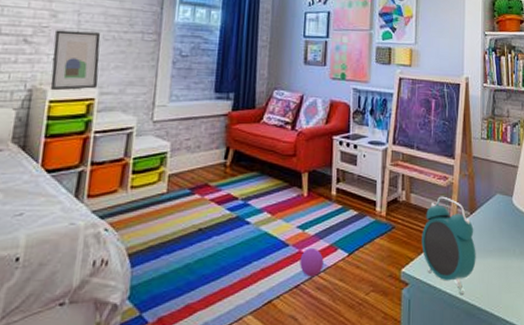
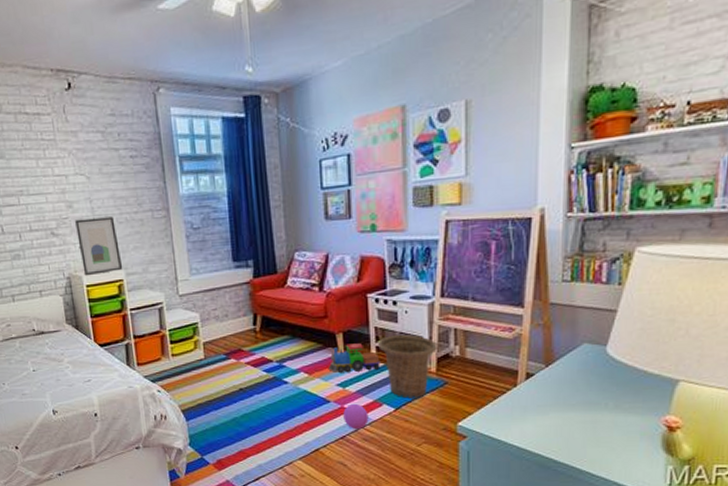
toy train: none [291,184,339,215] -> present [328,343,380,374]
basket: none [338,178,388,243] -> present [378,335,437,399]
alarm clock: present [421,196,476,295] -> none [481,349,553,448]

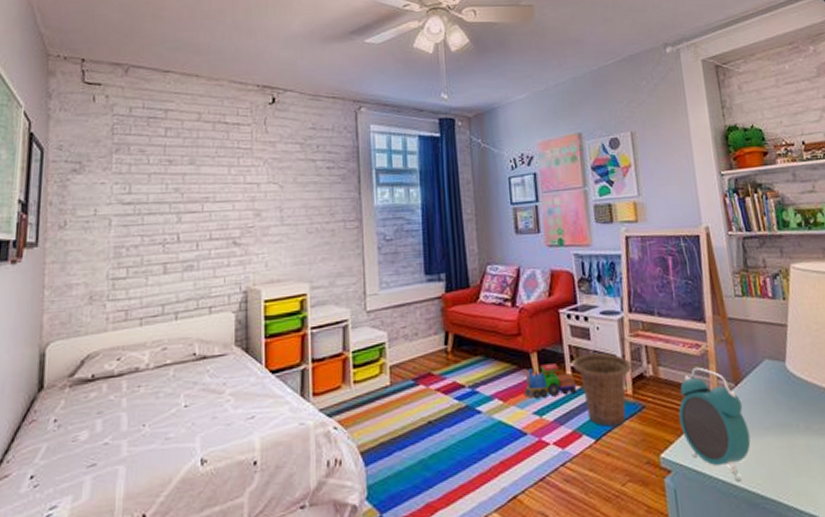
picture frame: present [75,216,123,275] -> none [262,226,308,289]
ball: present [343,403,369,429] -> none [541,435,569,467]
alarm clock: none [481,349,553,448] -> present [678,367,751,482]

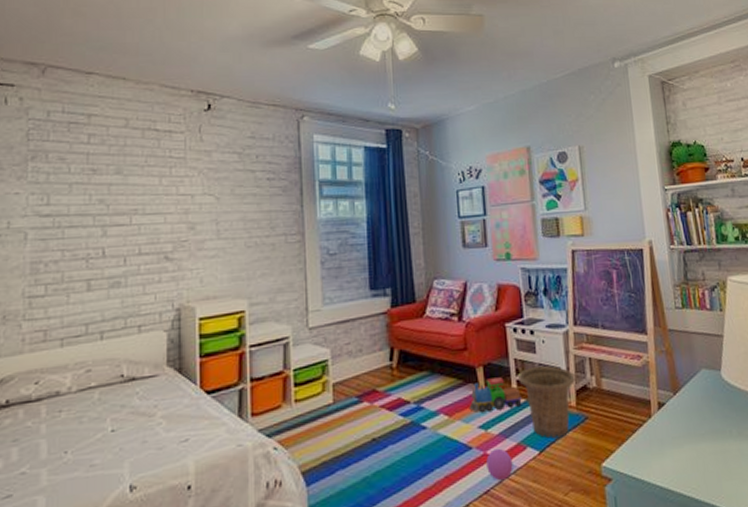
ball: none [541,435,569,467] -> present [486,448,513,480]
alarm clock: present [678,367,751,482] -> none [619,377,687,487]

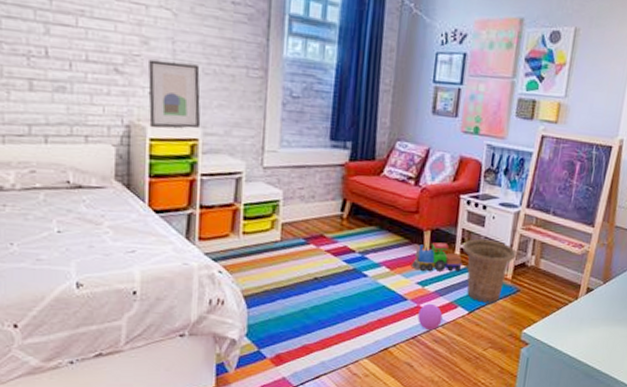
picture frame: none [196,240,246,306] -> present [148,59,201,129]

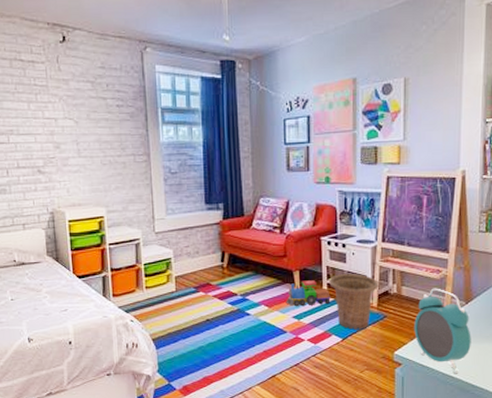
picture frame: present [148,59,201,129] -> none [62,158,105,211]
ball: present [418,303,443,330] -> none [298,334,319,357]
alarm clock: none [546,264,605,358] -> present [414,288,471,374]

